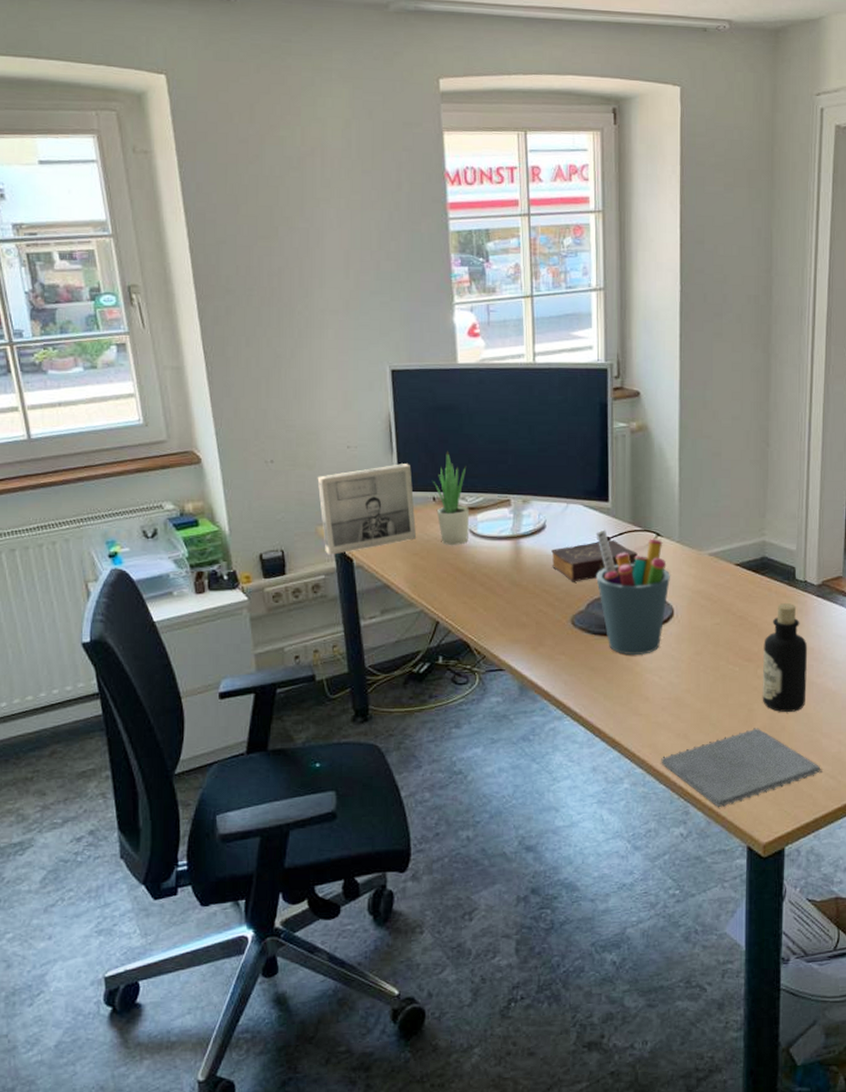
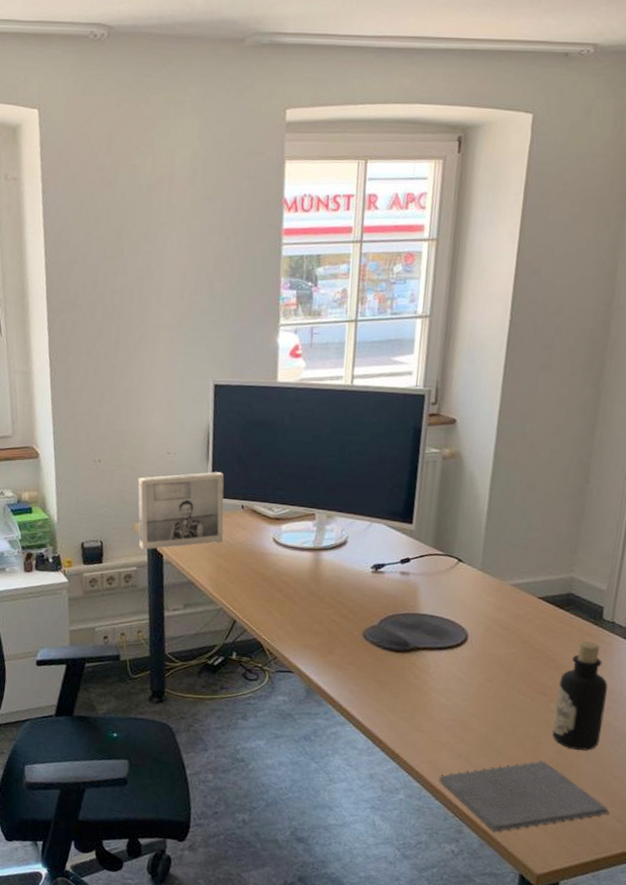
potted plant: present [433,451,470,546] -> none [243,463,277,552]
book: present [551,539,638,582] -> none [348,560,437,598]
pen holder: present [596,529,670,654] -> none [392,550,468,675]

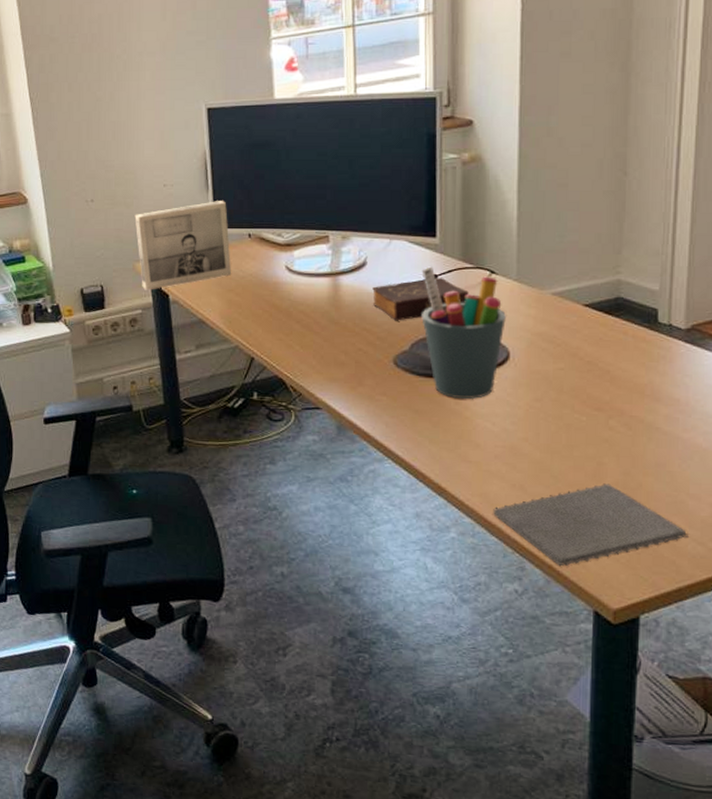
book: none [348,560,437,598] -> present [372,277,469,321]
pen holder: none [392,550,468,675] -> present [421,266,506,399]
bottle: present [552,641,608,751] -> none [614,349,671,469]

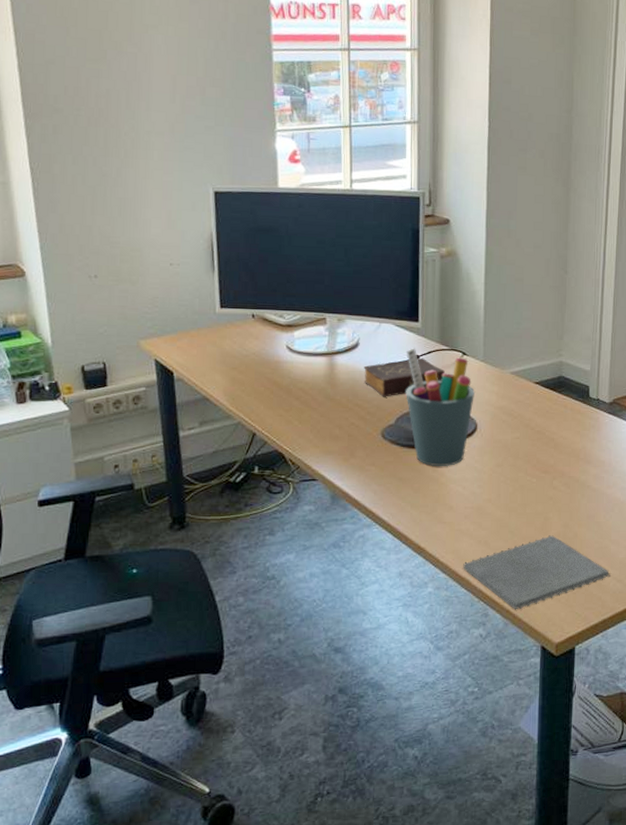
photo frame: present [135,201,232,290] -> none [140,281,236,368]

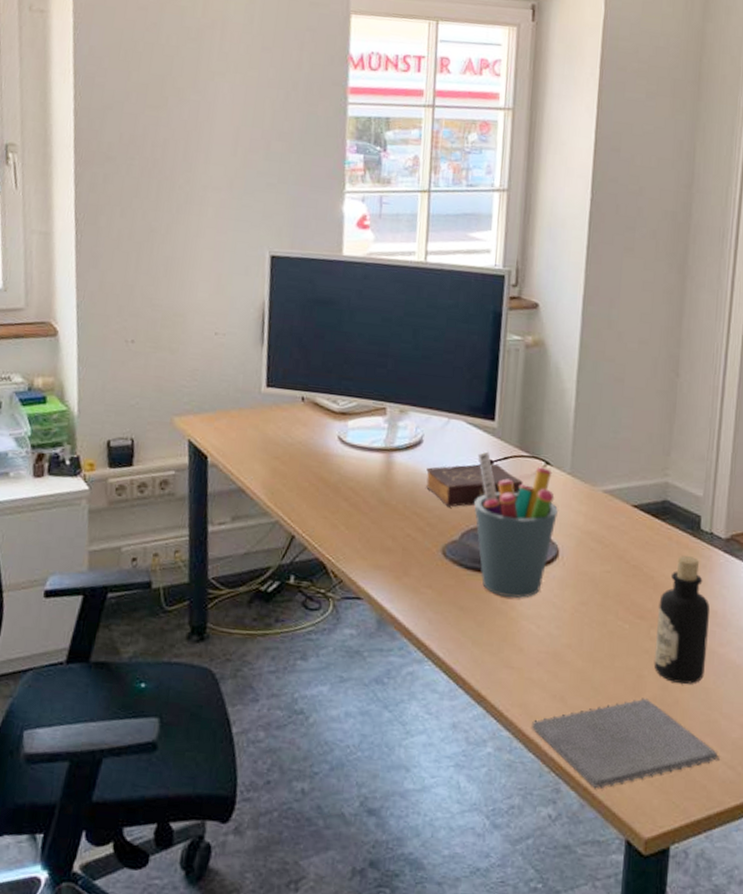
bottle: none [557,419,599,520] -> present [654,555,710,684]

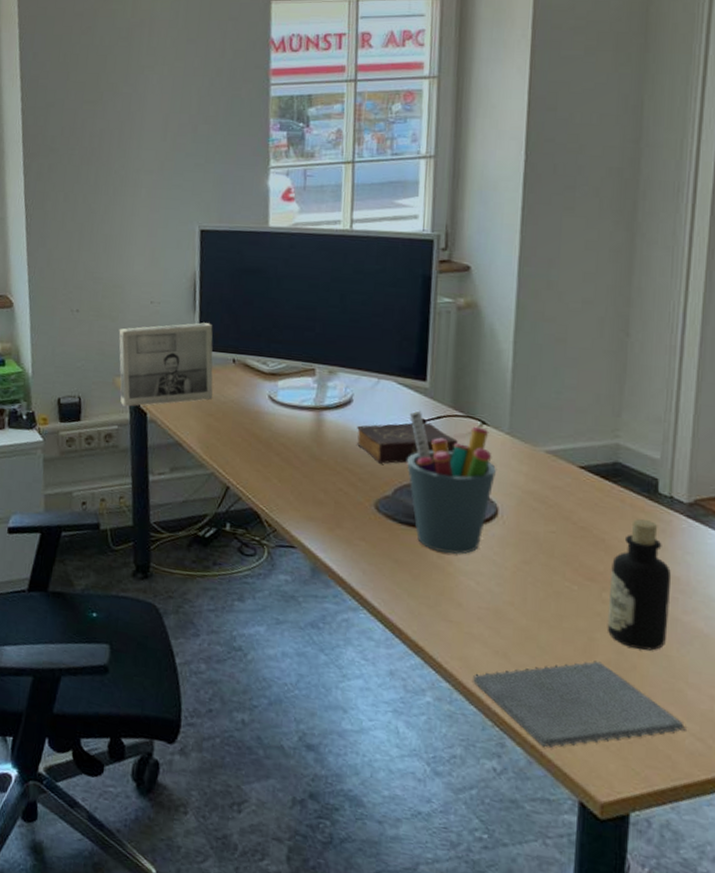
photo frame: none [178,357,282,450] -> present [119,322,213,407]

